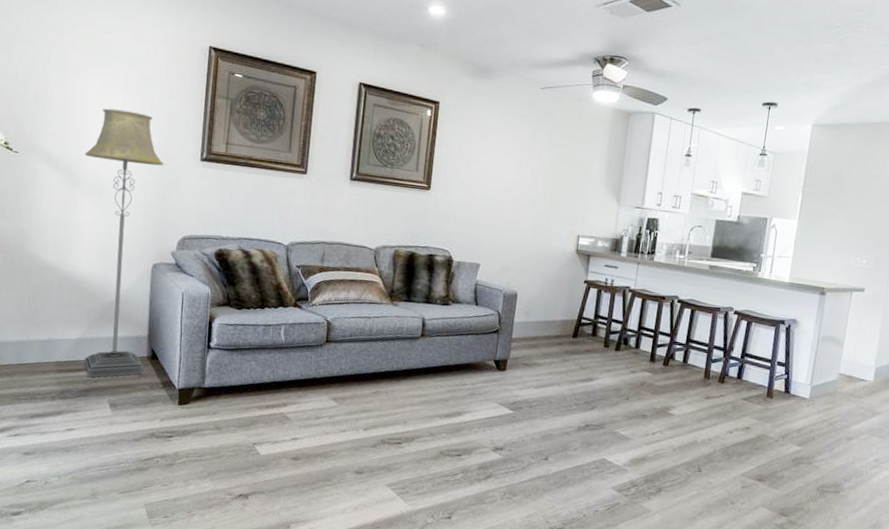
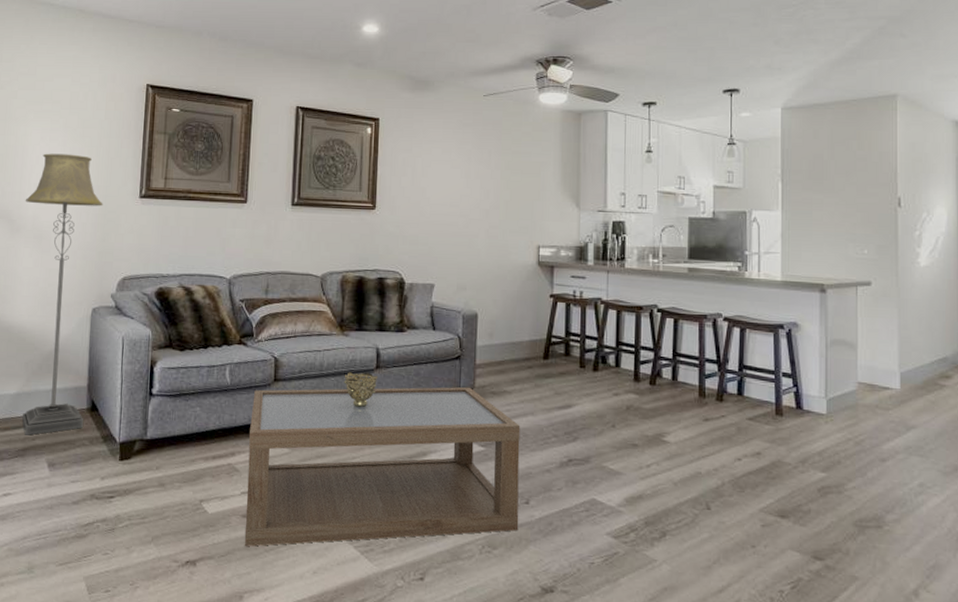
coffee table: none [293,349,547,485] -> present [244,387,521,547]
decorative bowl: none [390,338,423,371] -> present [344,372,378,408]

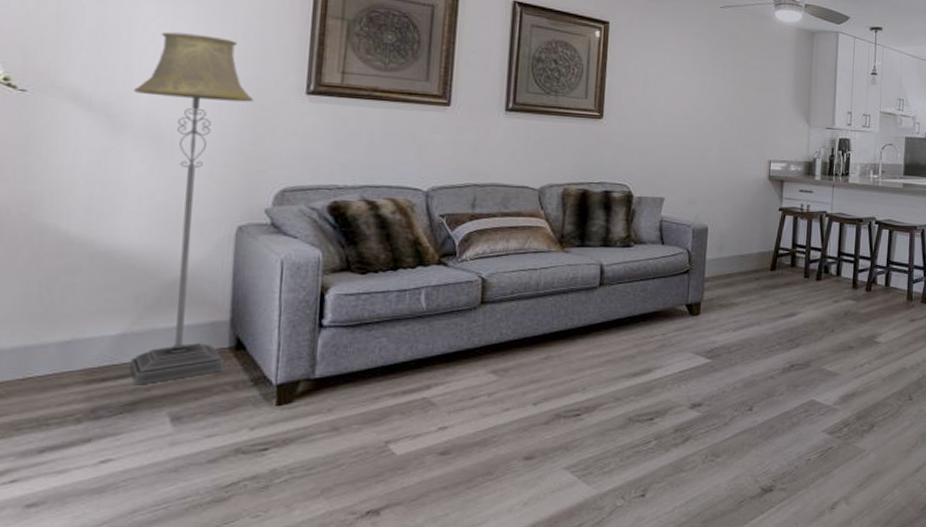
coffee table: present [244,387,521,547] -> none [442,300,747,487]
decorative bowl: present [344,372,378,408] -> none [563,290,602,328]

